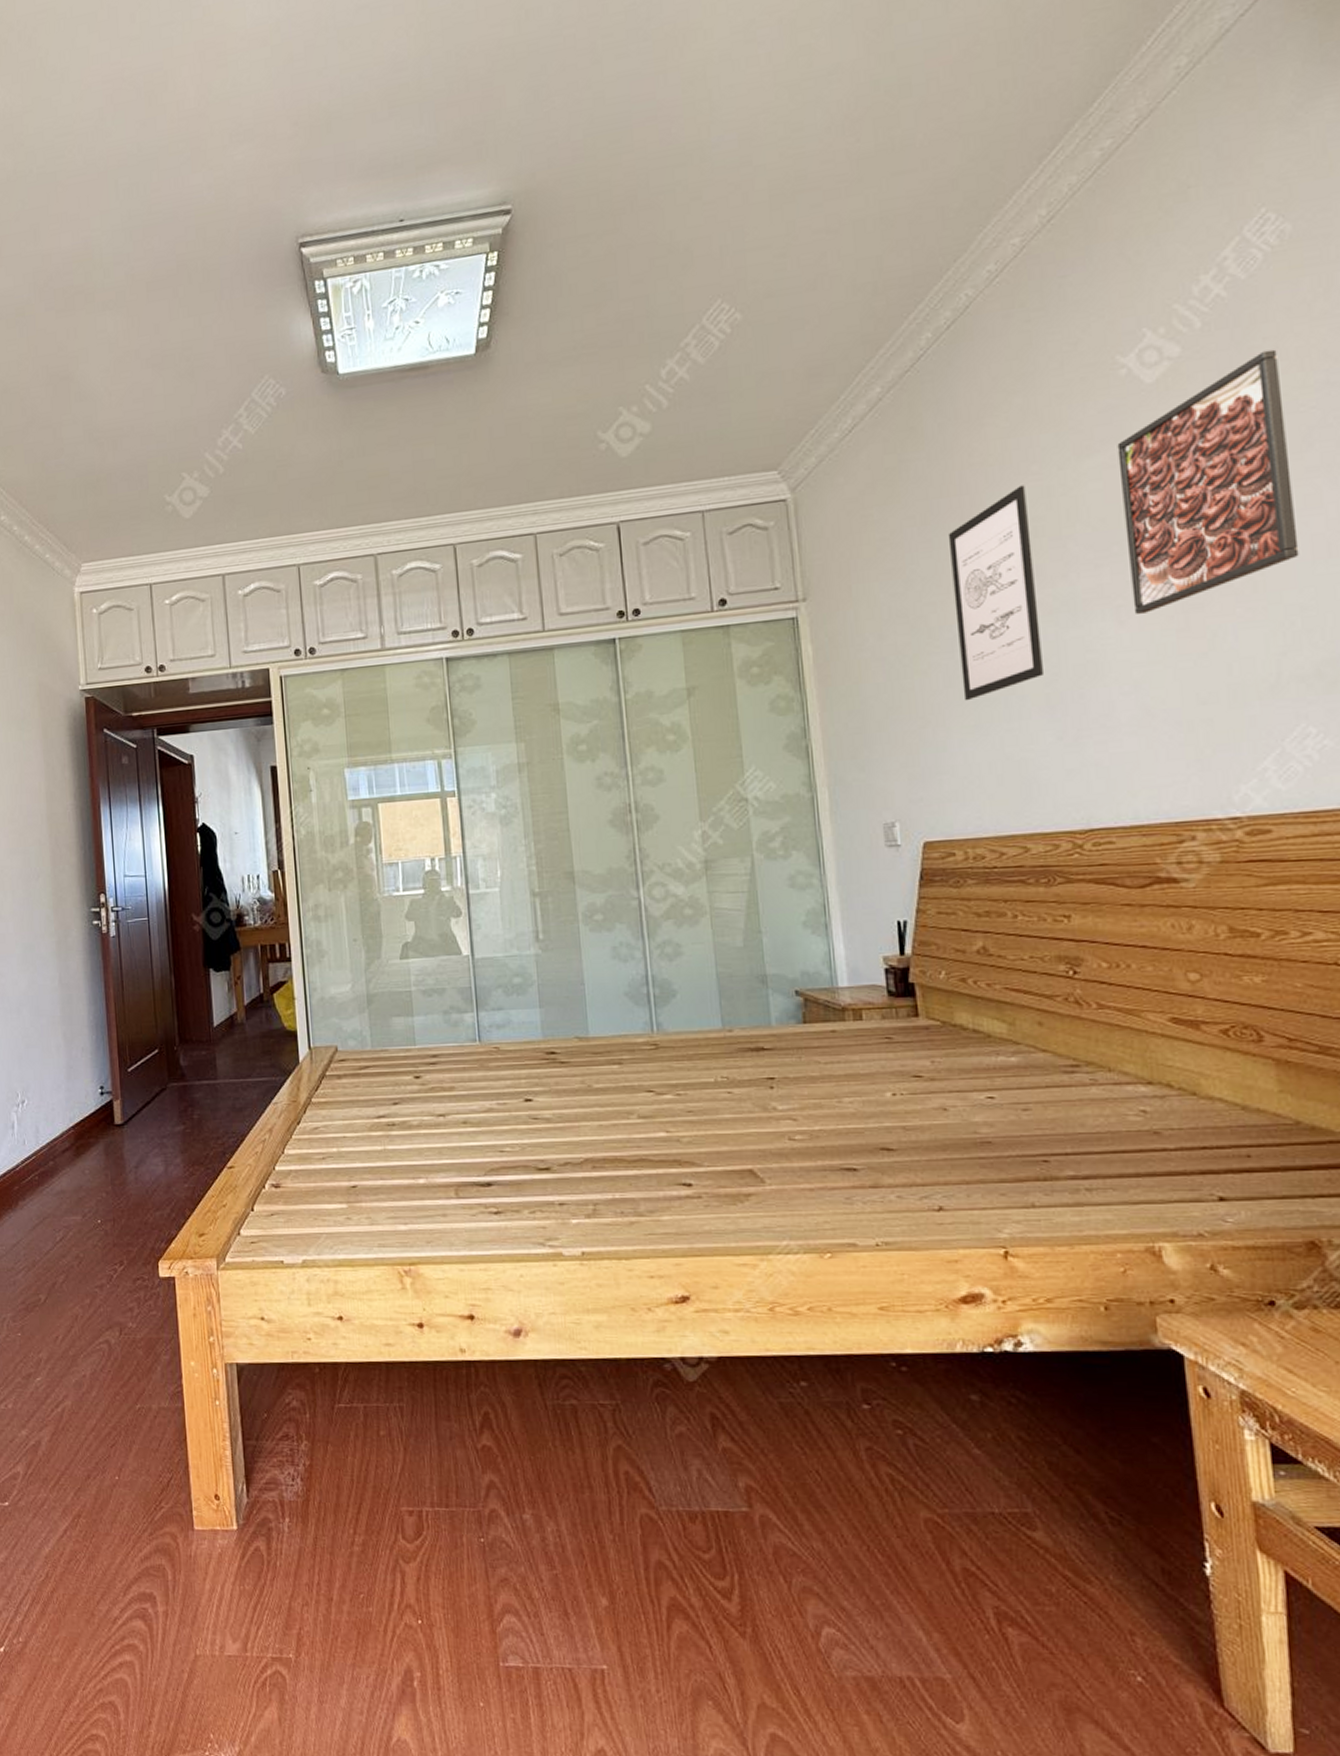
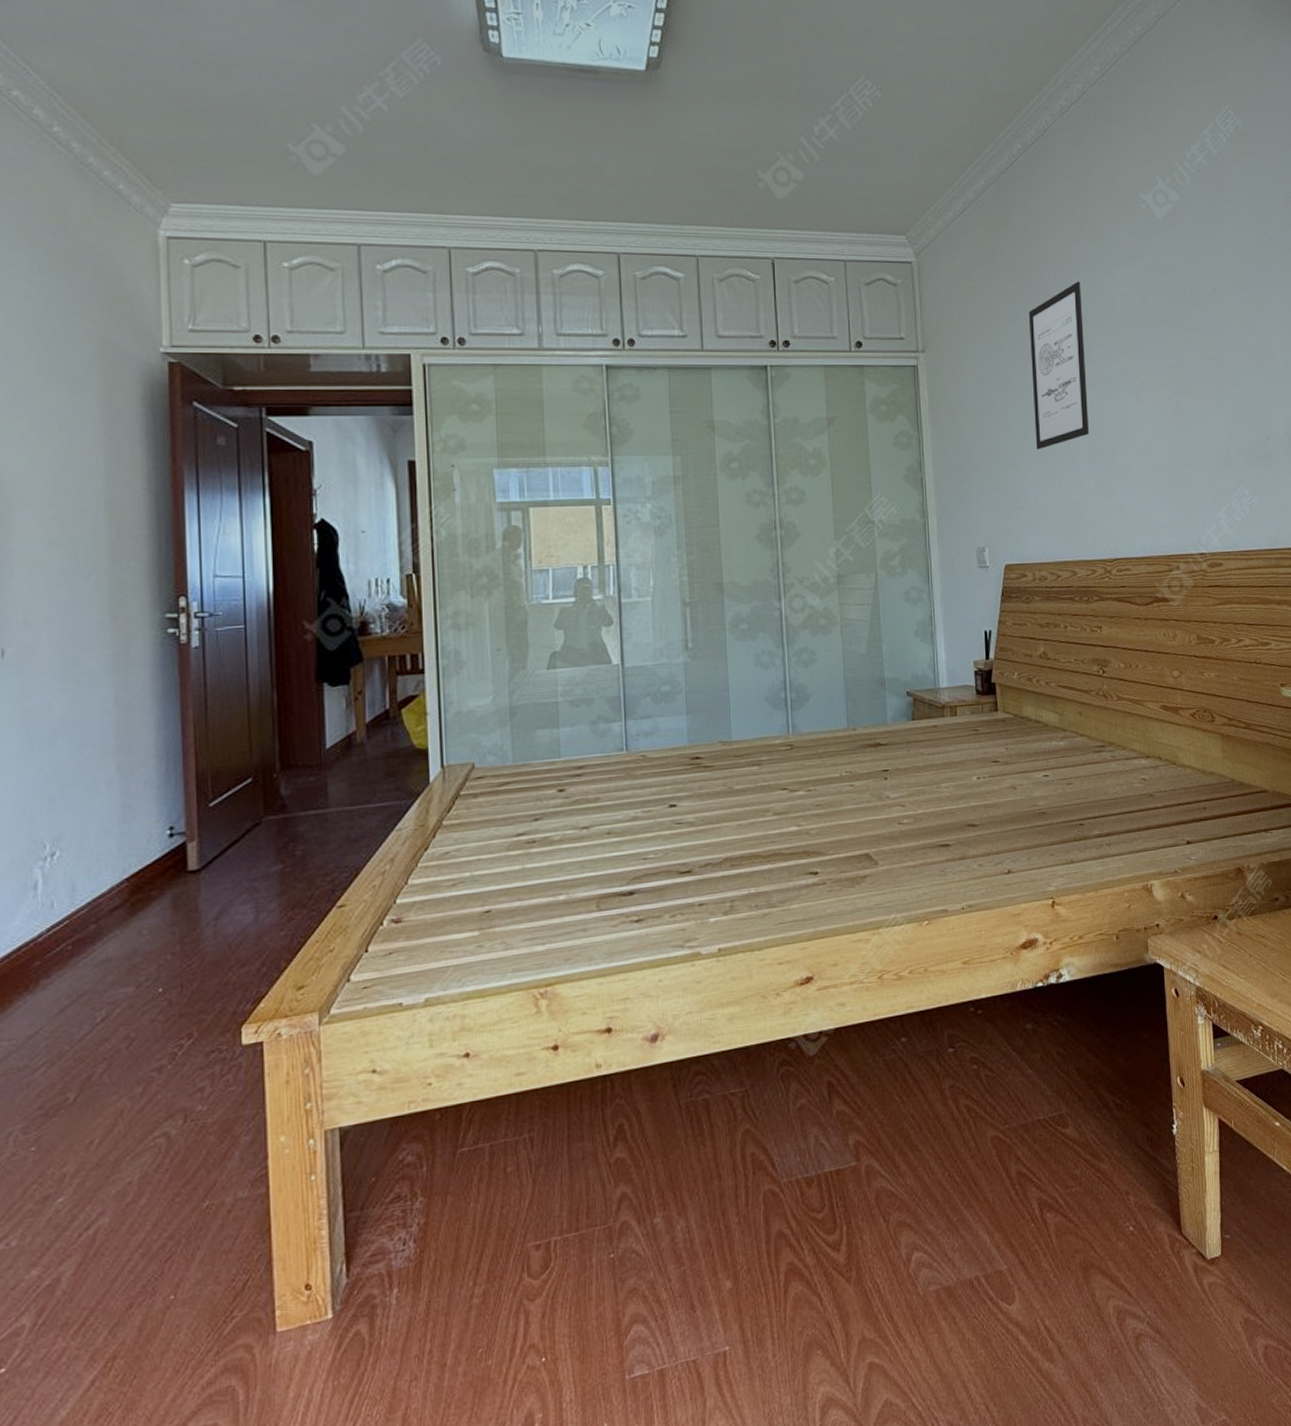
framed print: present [1117,349,1299,614] -> none [1139,210,1242,393]

